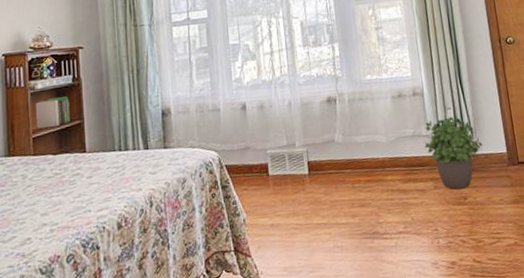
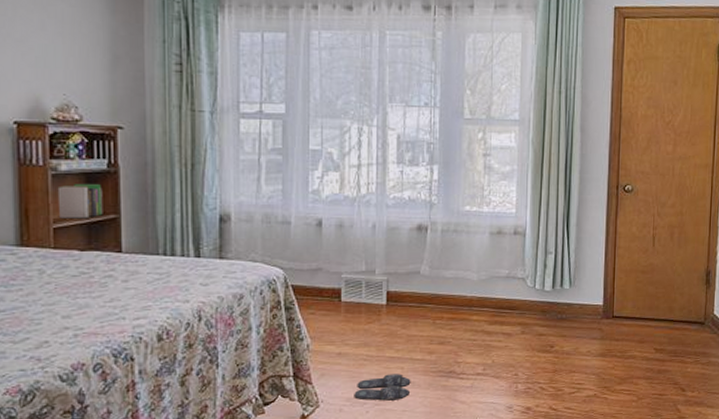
slippers: none [289,239,340,268] -> present [354,373,411,401]
potted plant: present [424,115,483,190] -> none [518,260,580,337]

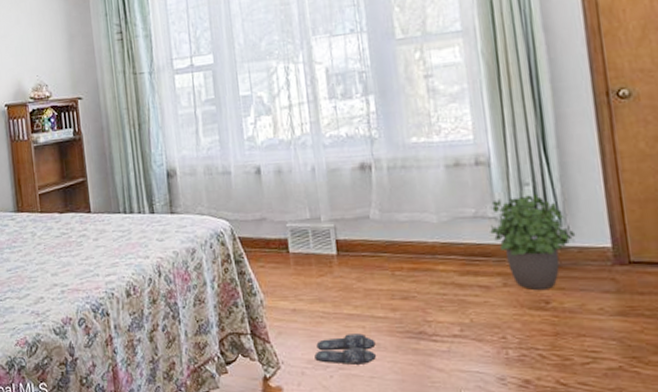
books: present [57,184,103,219] -> none [39,152,74,185]
potted plant: none [518,260,580,337] -> present [490,193,576,290]

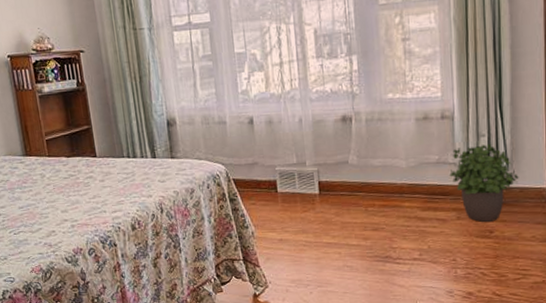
slippers: present [314,333,376,365] -> none [297,258,349,283]

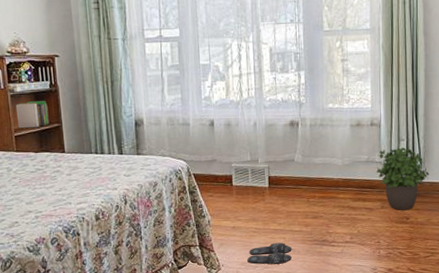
books: none [44,101,79,132] -> present [15,101,49,129]
slippers: none [297,258,349,283] -> present [247,242,292,265]

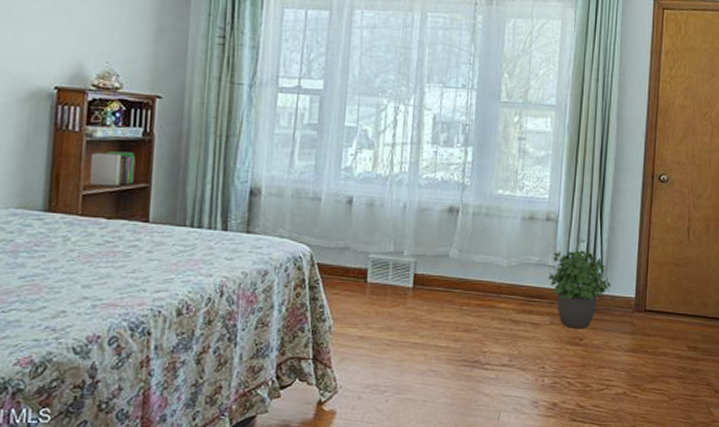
slippers: present [247,242,292,265] -> none [374,361,434,389]

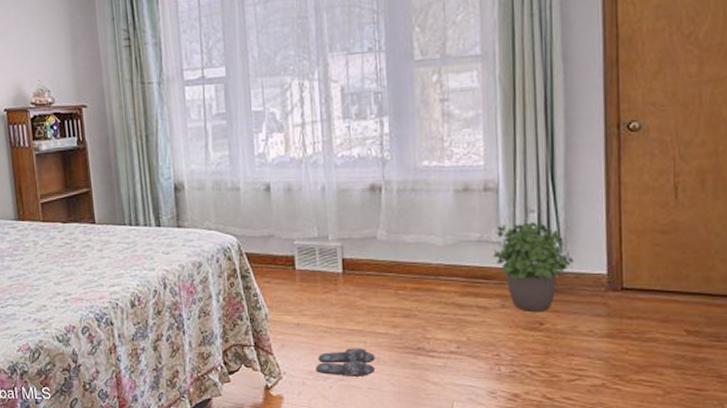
books: present [89,151,136,187] -> none [41,161,78,194]
slippers: none [374,361,434,389] -> present [316,348,375,377]

